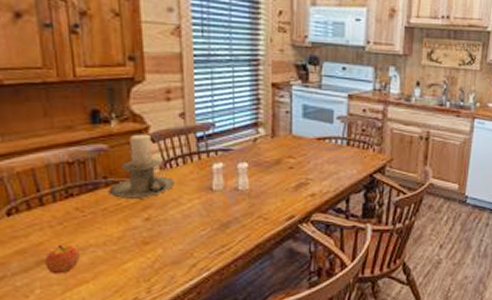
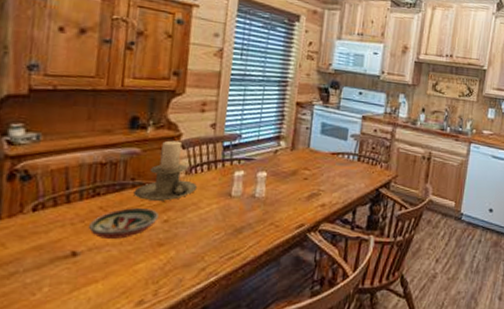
apple: present [45,244,80,274] -> none [59,242,95,272]
decorative bowl: none [67,207,138,239] -> present [88,208,159,239]

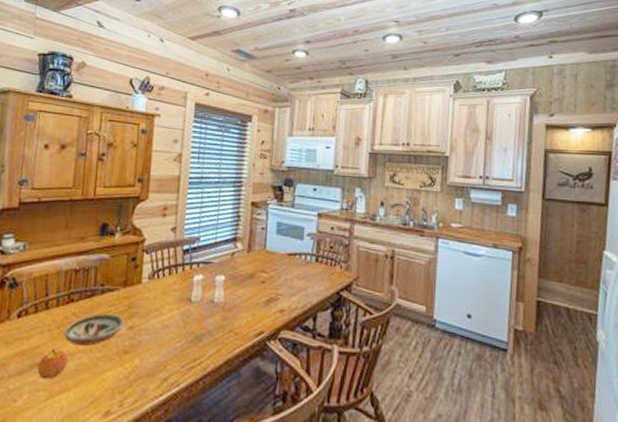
apple: none [59,242,95,272] -> present [37,348,68,379]
candle holder: present [133,140,197,201] -> none [102,245,159,307]

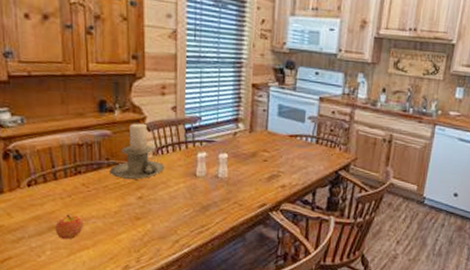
decorative bowl: present [62,314,124,346] -> none [74,185,133,212]
candle holder: none [102,245,159,307] -> present [109,123,164,179]

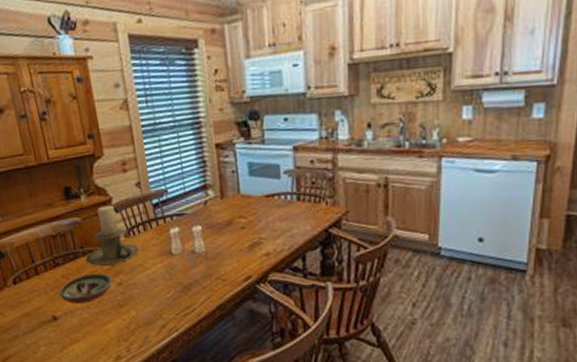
apple: present [55,214,83,240] -> none [45,308,71,334]
decorative bowl: none [74,185,133,212] -> present [58,274,113,303]

